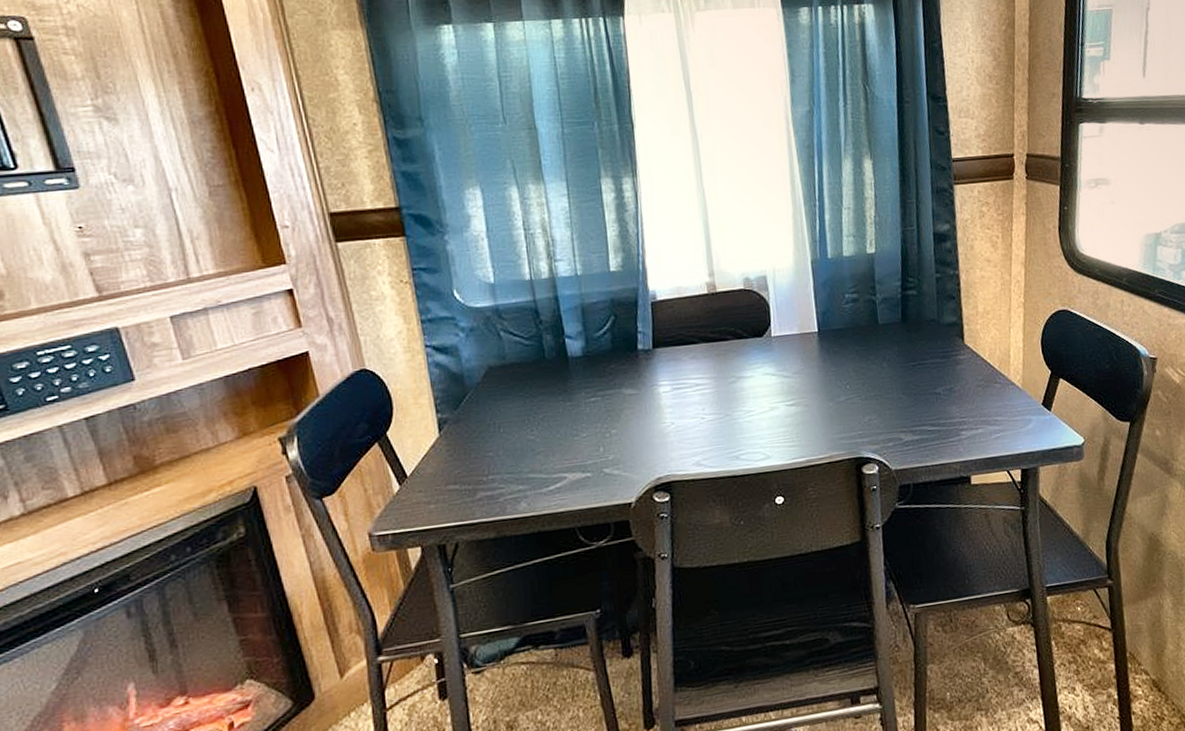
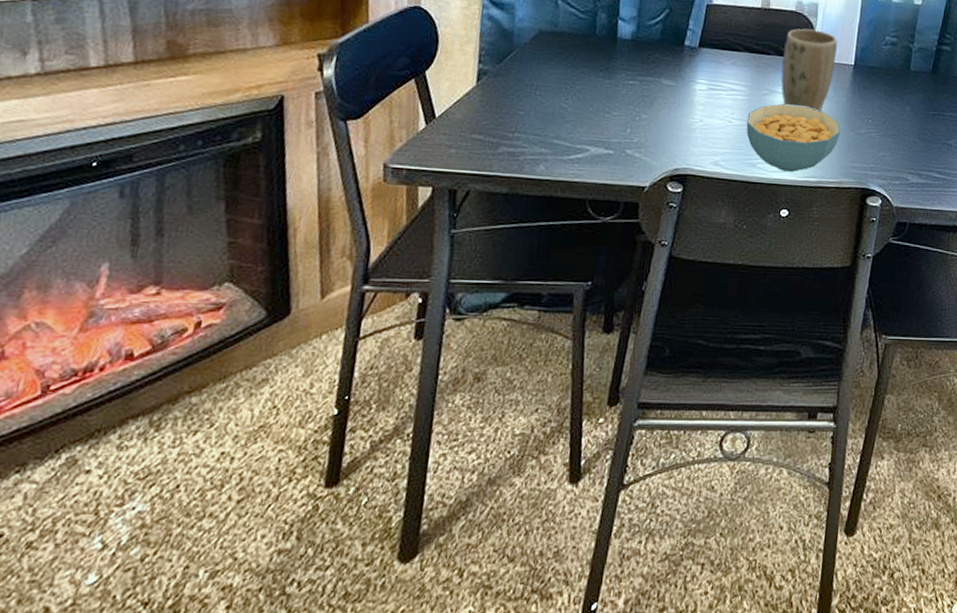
cereal bowl: none [719,385,820,458] -> present [746,104,840,172]
plant pot: none [740,303,799,389] -> present [781,28,838,113]

